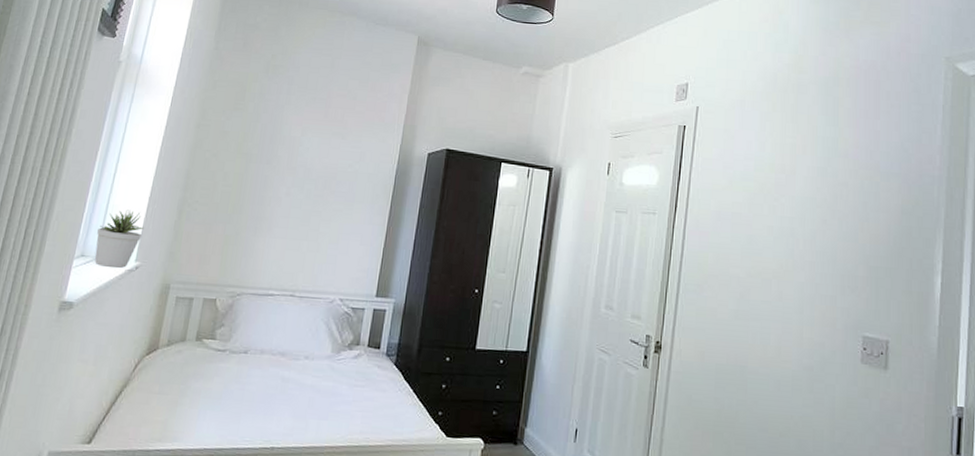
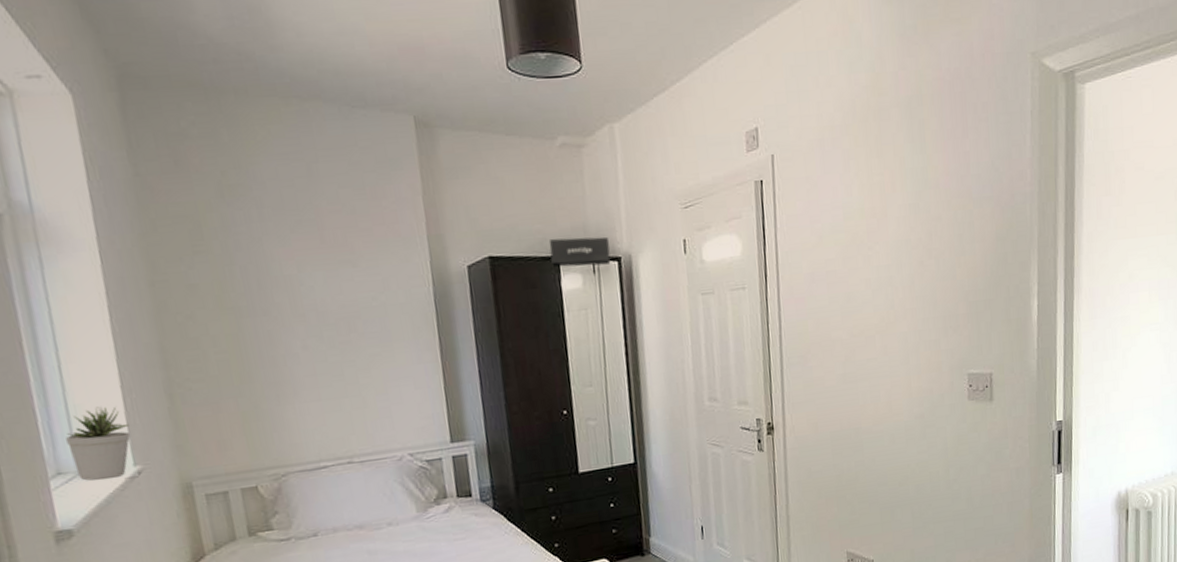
box: none [495,144,545,173] -> present [548,237,611,268]

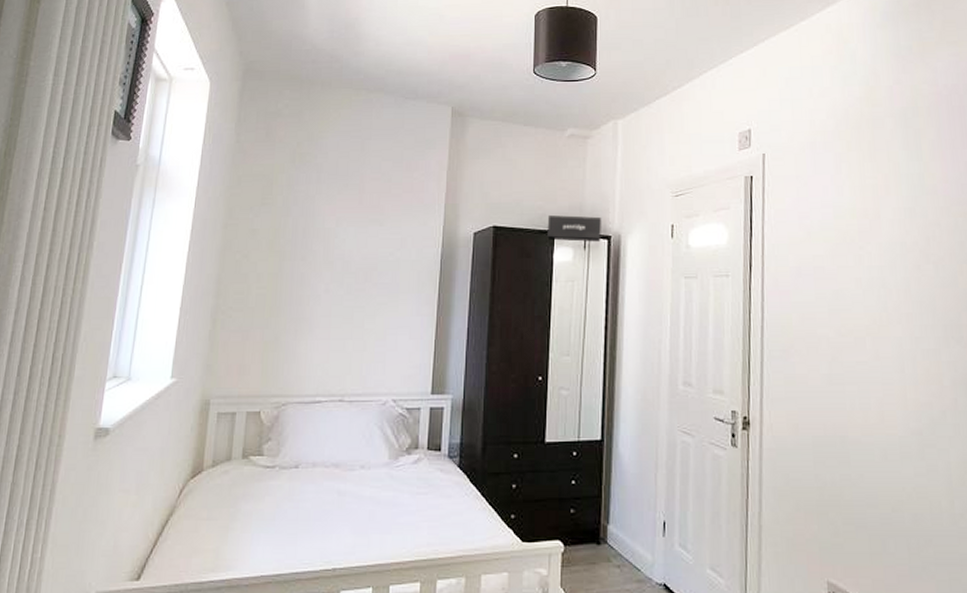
potted plant: present [66,406,131,481] -> none [128,323,177,388]

